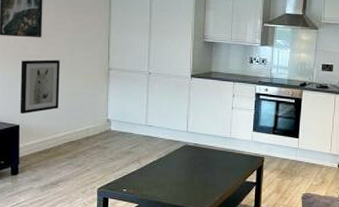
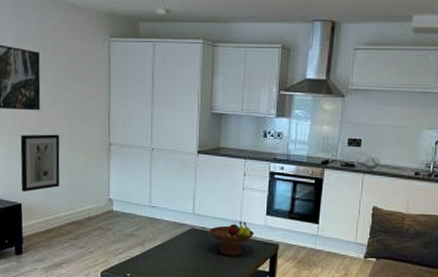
fruit bowl: none [201,137,242,169] -> present [209,221,254,256]

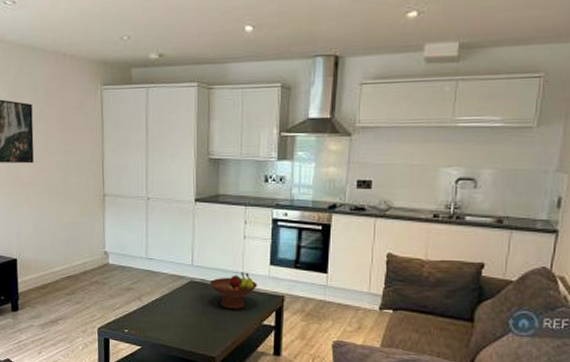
wall art: present [20,134,60,193] -> none [14,187,55,247]

